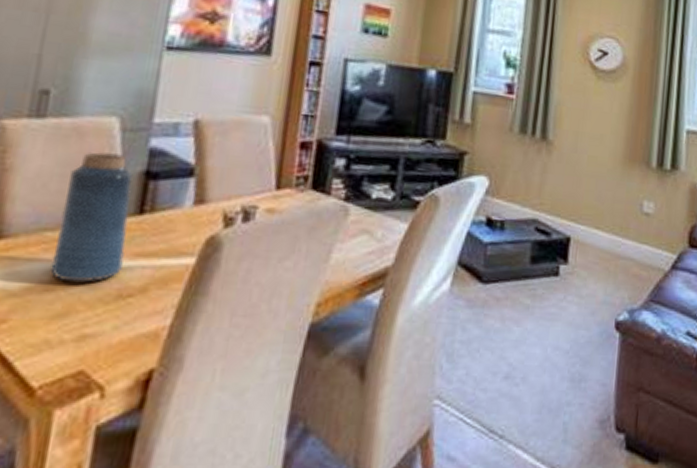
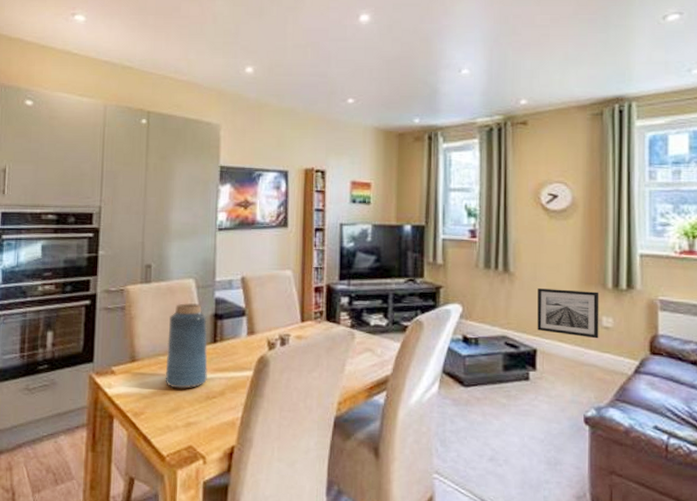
wall art: none [573,162,643,227] -> present [537,288,599,339]

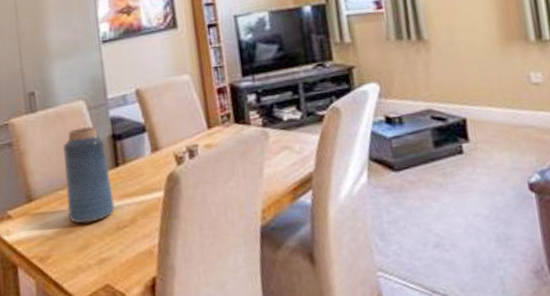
wall art: present [537,288,599,339] -> none [457,46,530,99]

